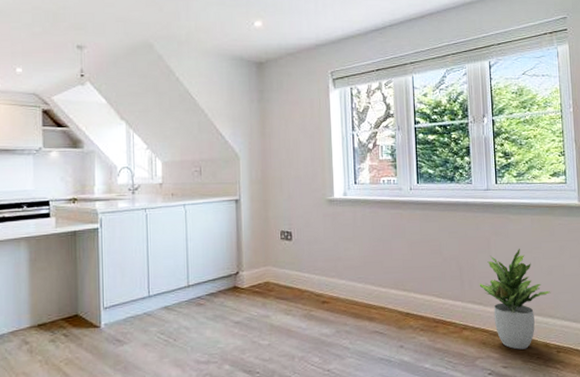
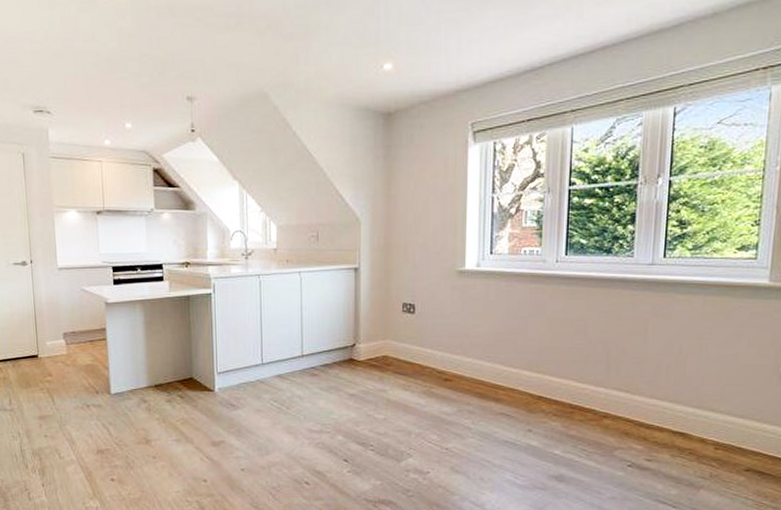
potted plant: present [479,249,551,350] -> none [628,333,717,443]

